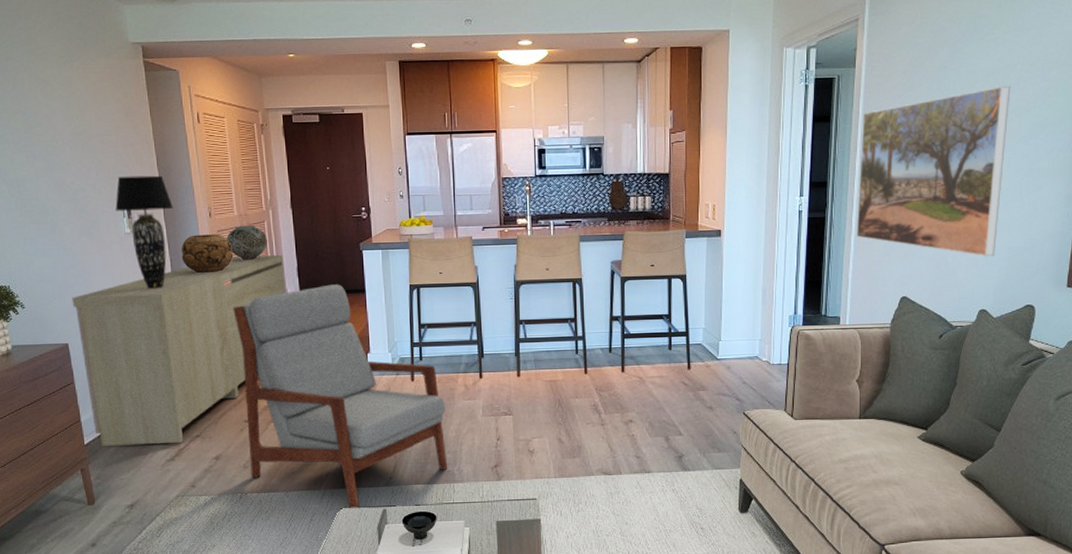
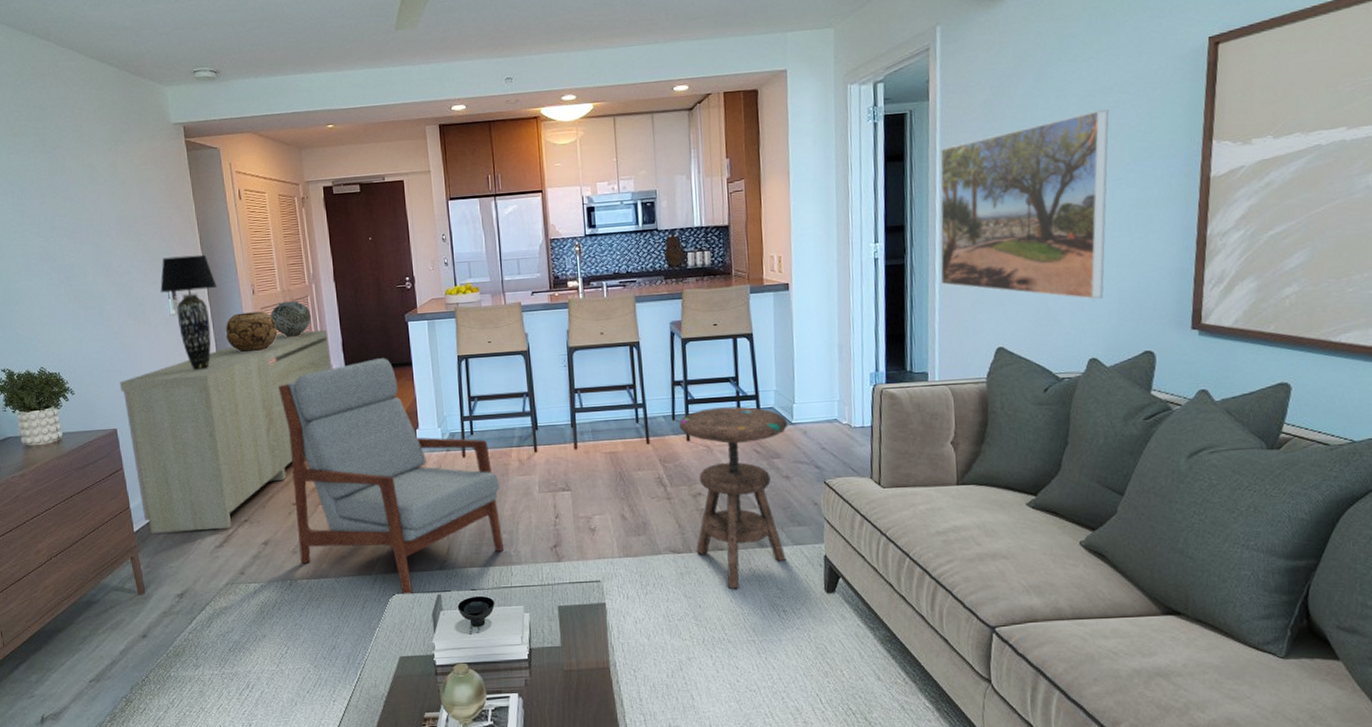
side table: none [615,342,714,509] -> present [679,406,788,590]

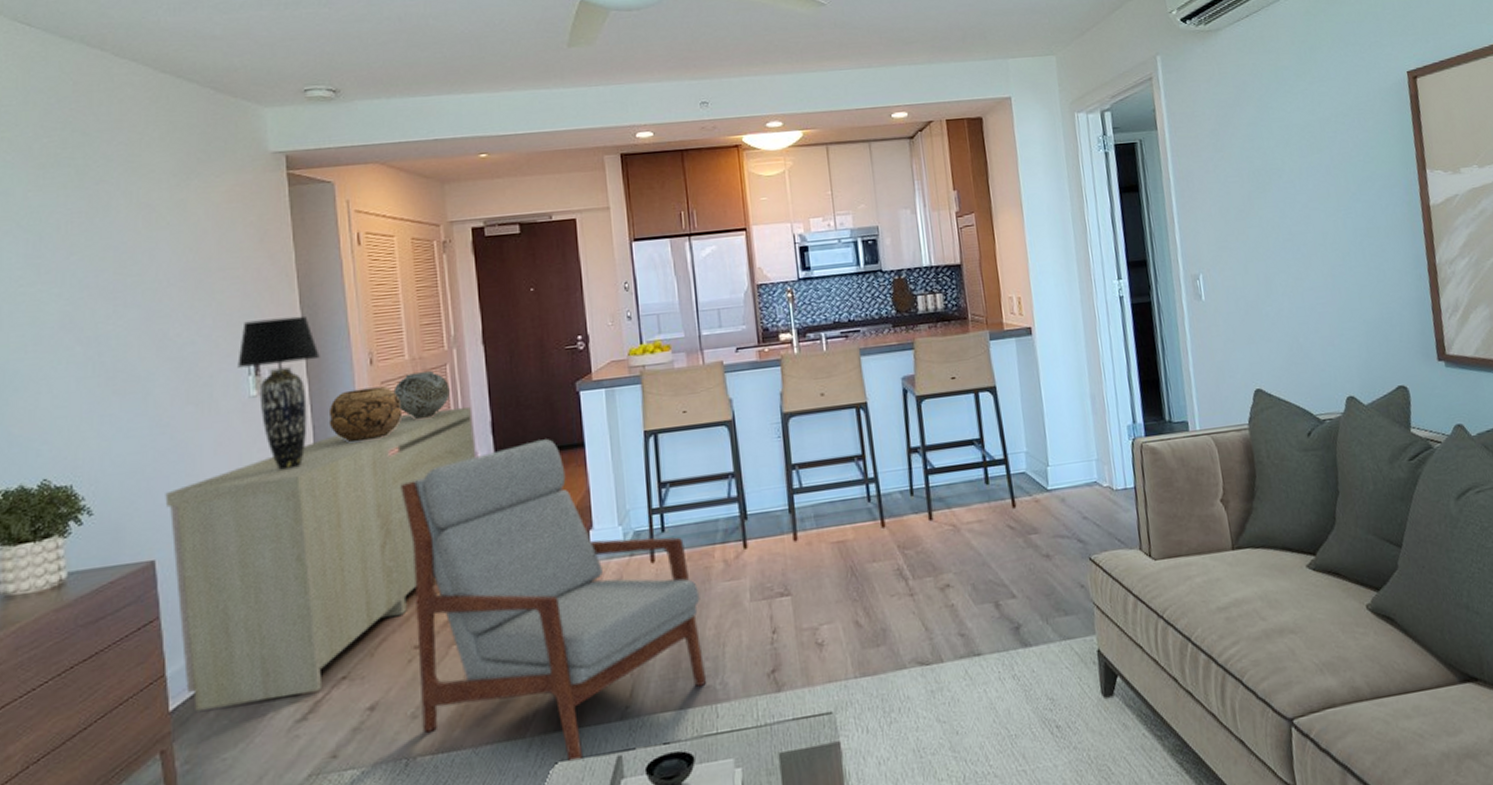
side table: present [679,406,788,590] -> none [919,473,1055,706]
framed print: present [940,110,1109,300] -> none [1174,140,1351,334]

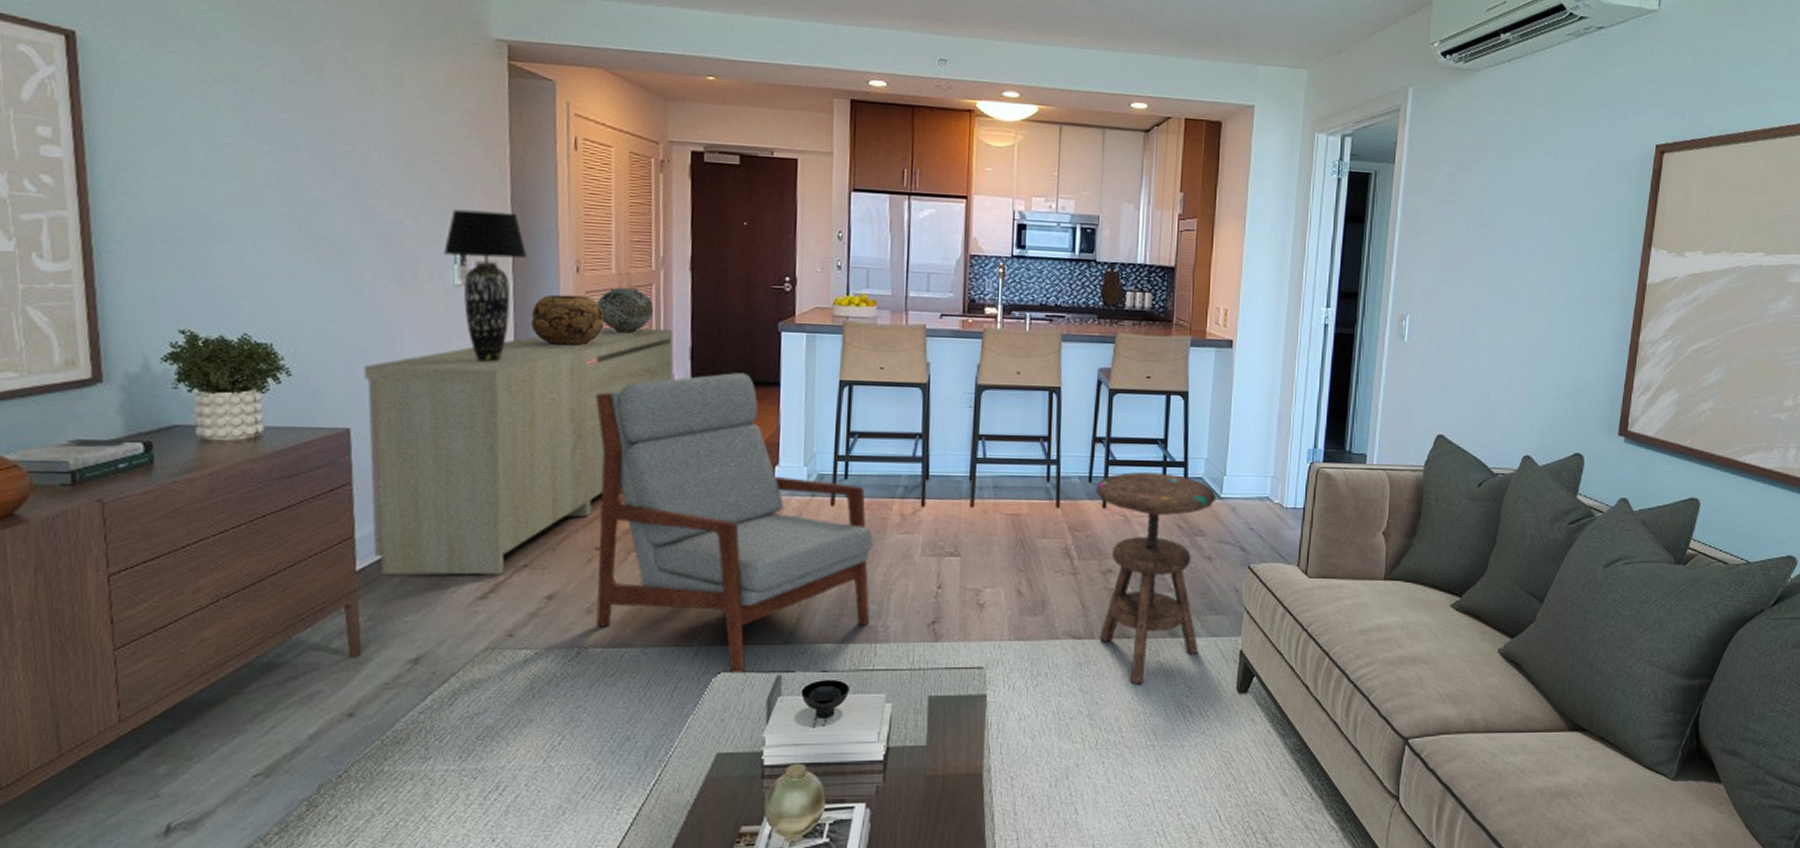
side table: none [919,473,1055,706] -> present [1096,472,1216,685]

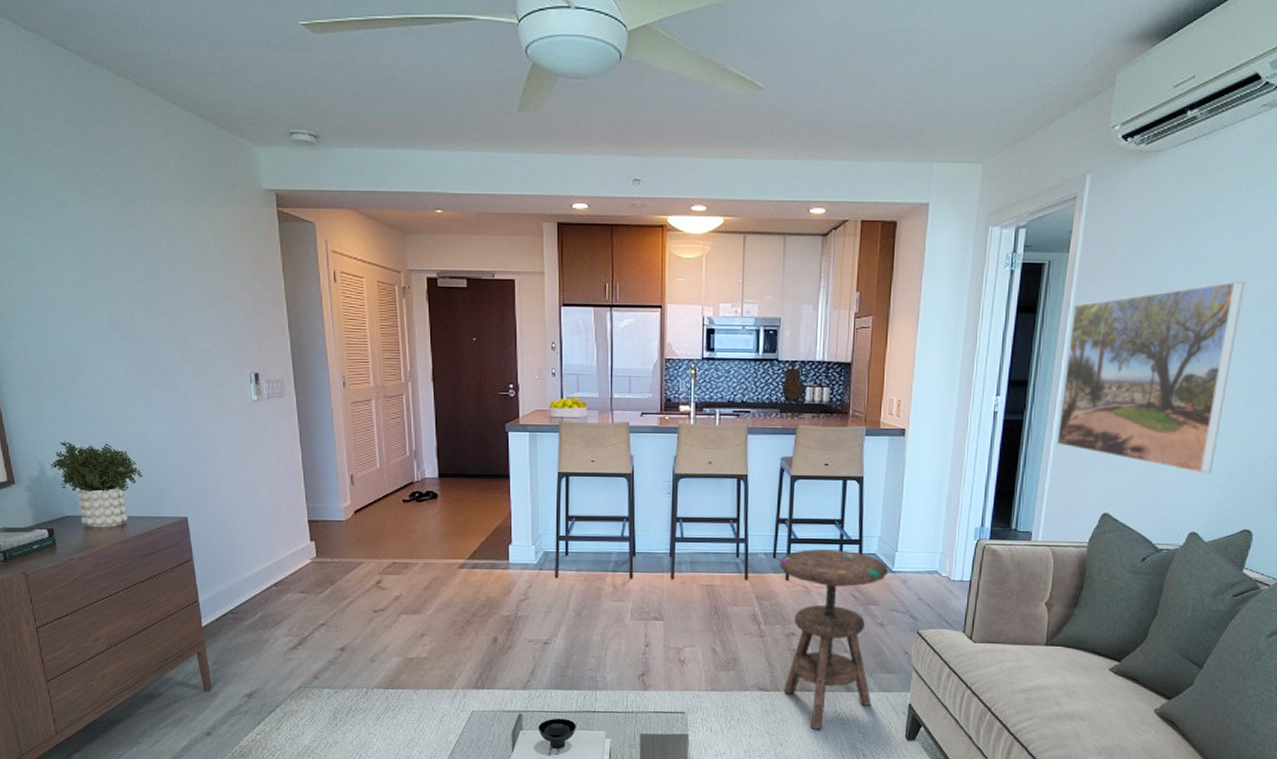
sideboard: present [363,327,673,575] -> none [192,431,424,631]
table lamp: present [444,209,527,362] -> none [242,337,304,462]
decorative bowl: present [530,294,605,347] -> none [311,406,368,449]
armchair: present [595,373,874,676] -> none [365,467,591,713]
vase: present [597,287,653,334] -> none [361,398,405,436]
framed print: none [1388,201,1563,395] -> present [1056,281,1245,474]

